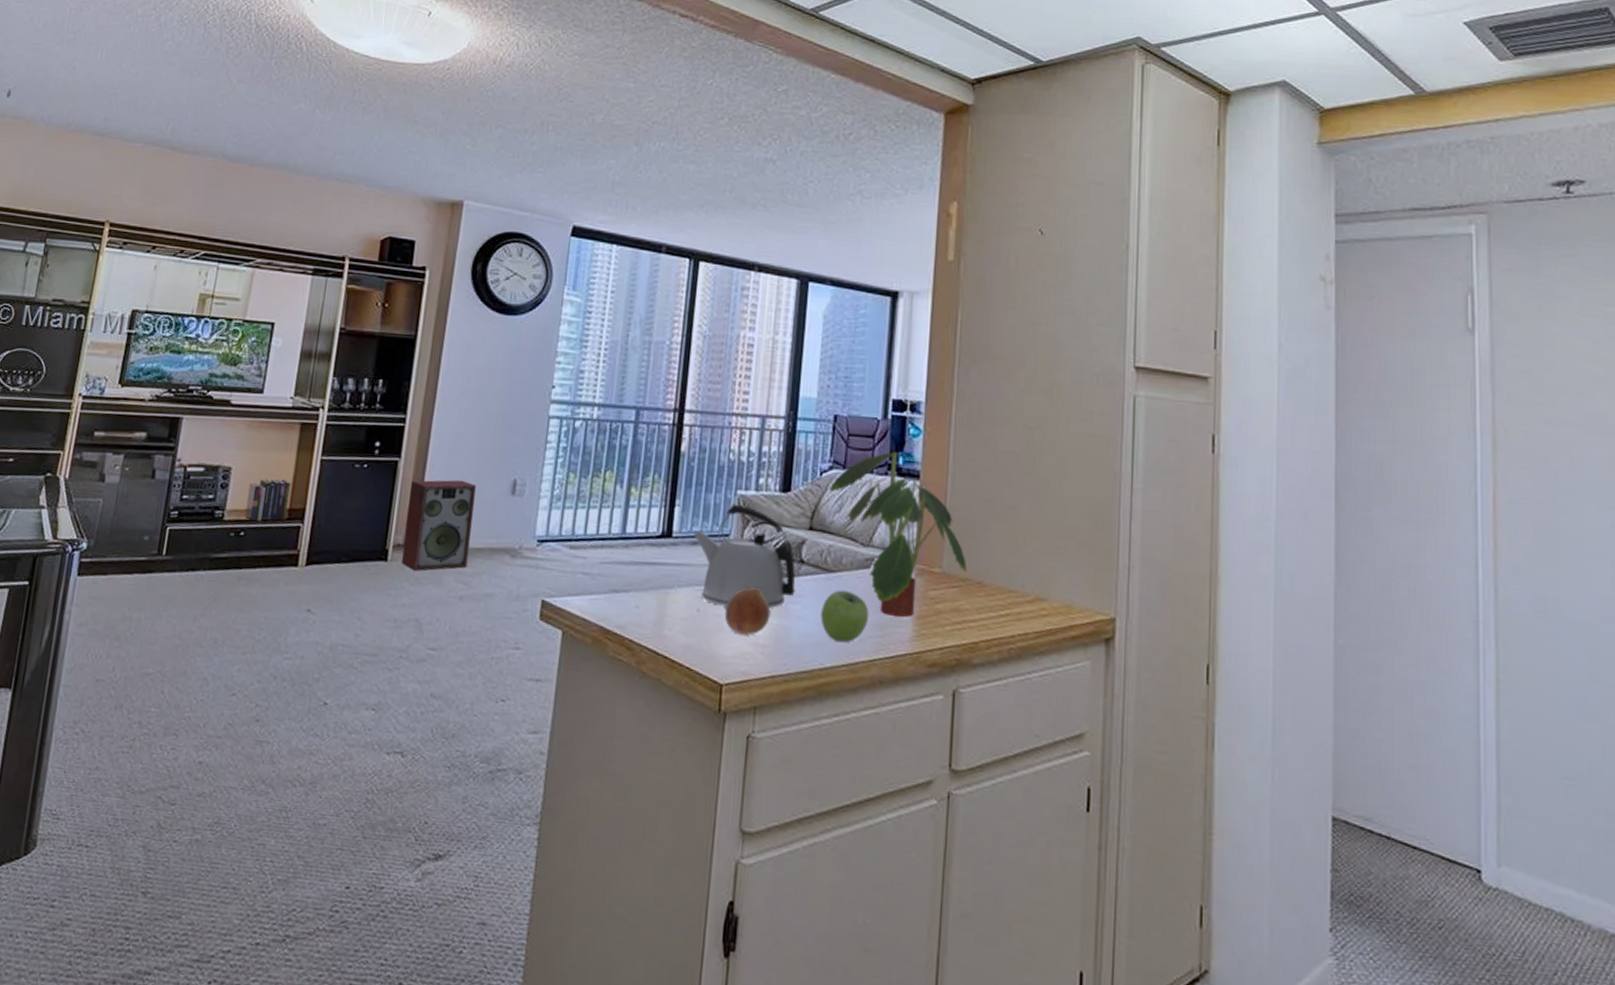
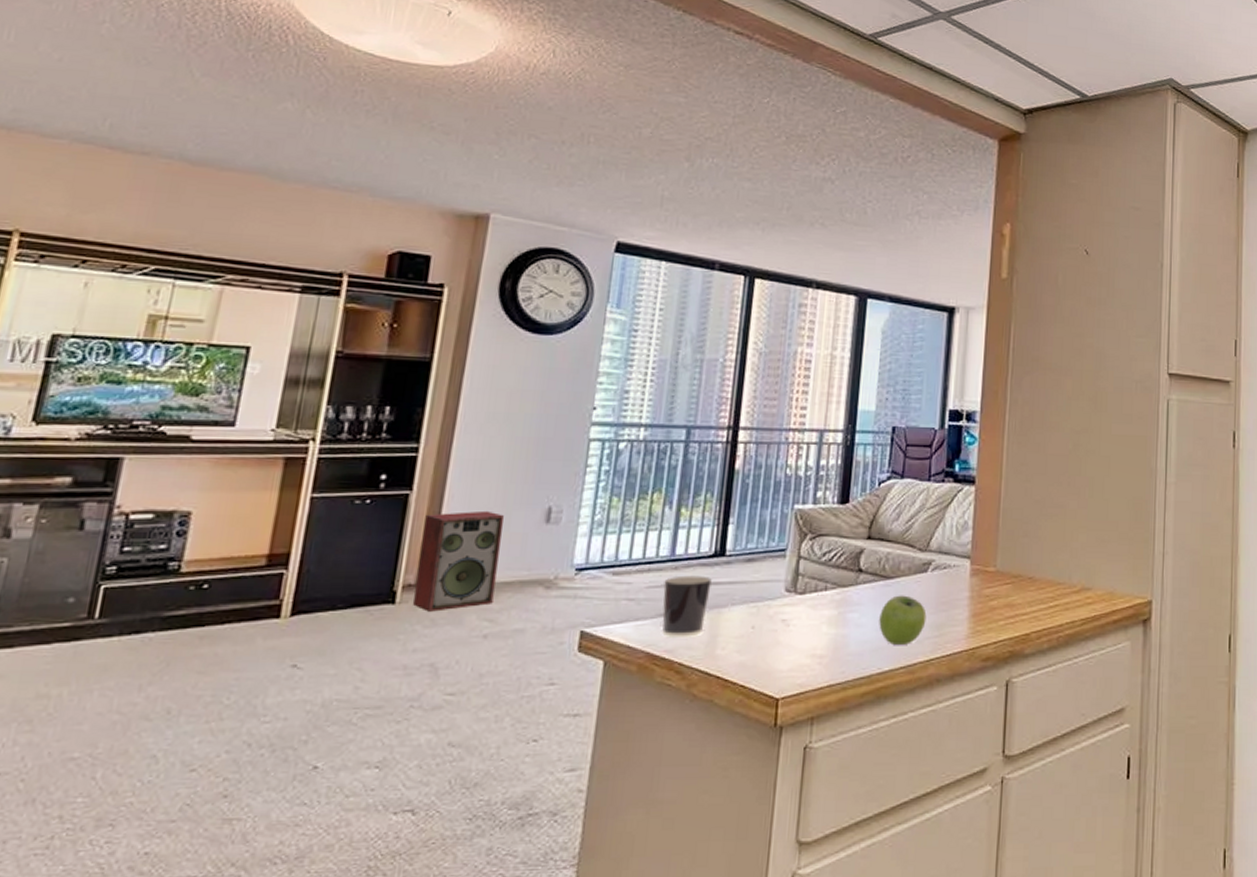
books: present [245,479,292,522] -> none [209,521,272,572]
mug: none [614,554,659,616] -> present [662,575,712,639]
kettle: present [692,504,796,609] -> none [747,518,854,624]
fruit: present [724,587,771,635] -> none [780,599,829,648]
plant: present [829,452,967,617] -> none [888,460,1019,616]

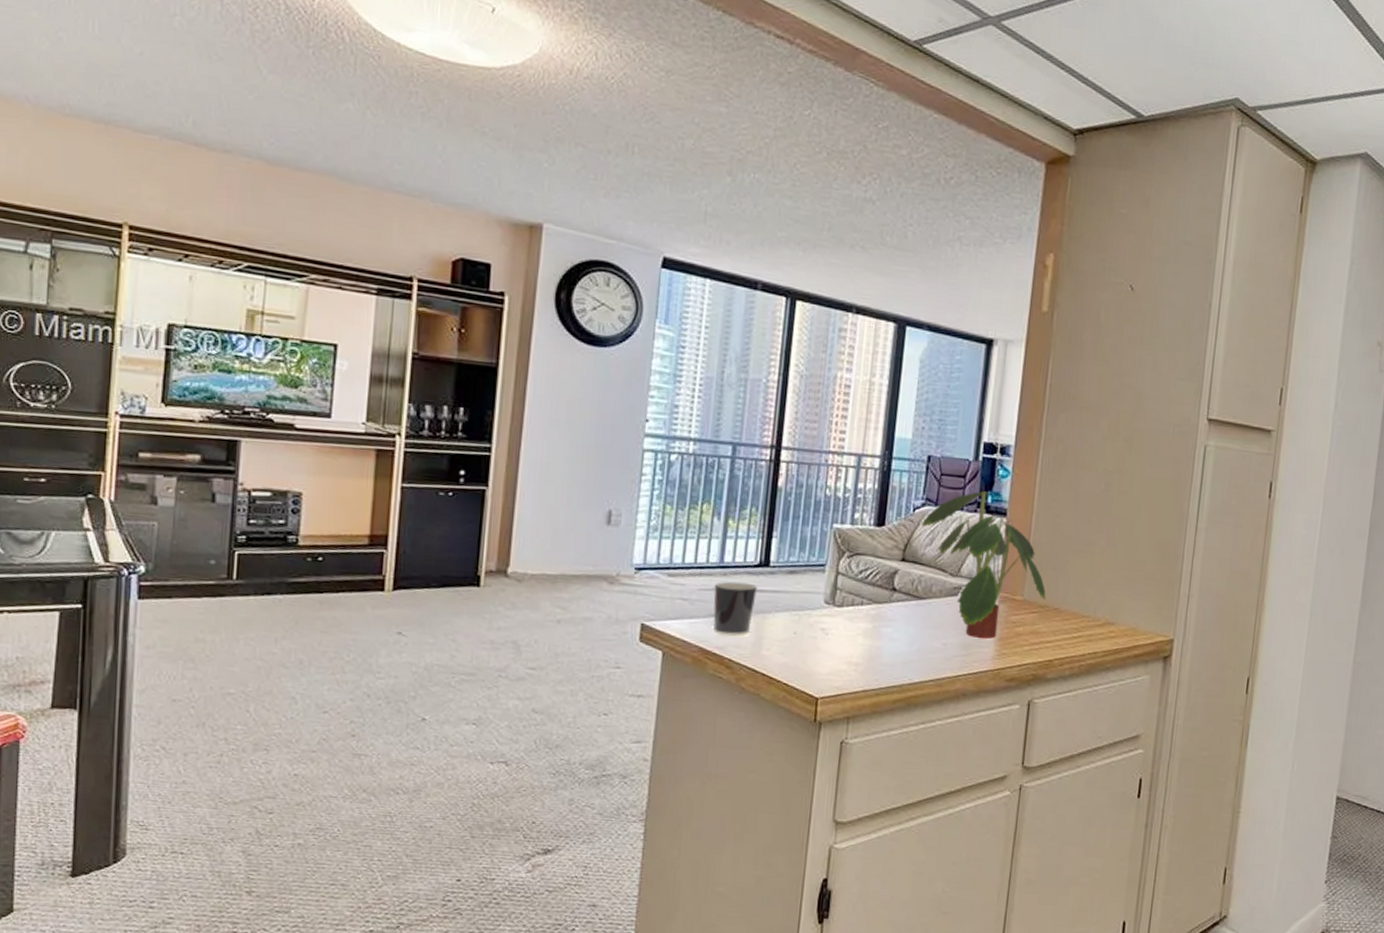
speaker: present [413,510,504,612] -> none [495,509,569,597]
fruit: present [879,595,927,645] -> none [910,615,956,660]
plant: none [888,460,1019,616] -> present [922,491,1046,639]

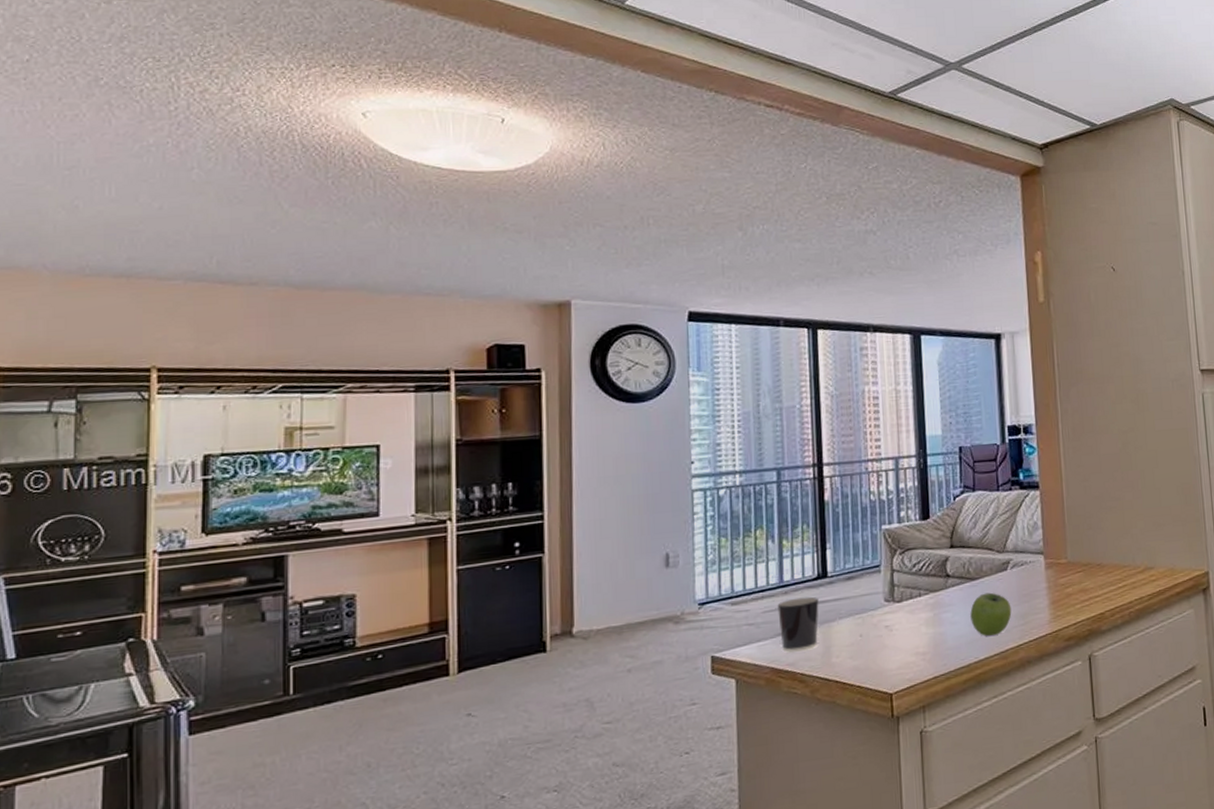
fruit: none [910,615,956,660] -> present [970,592,1012,636]
plant: present [922,491,1046,639] -> none [963,470,1088,606]

